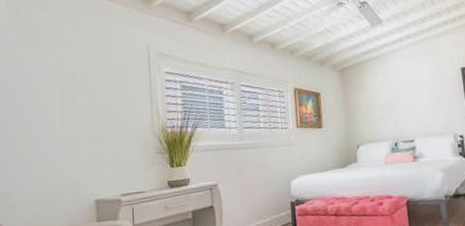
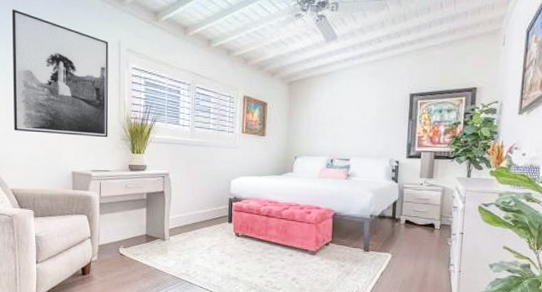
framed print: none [13,22,140,161] -> present [12,9,109,138]

